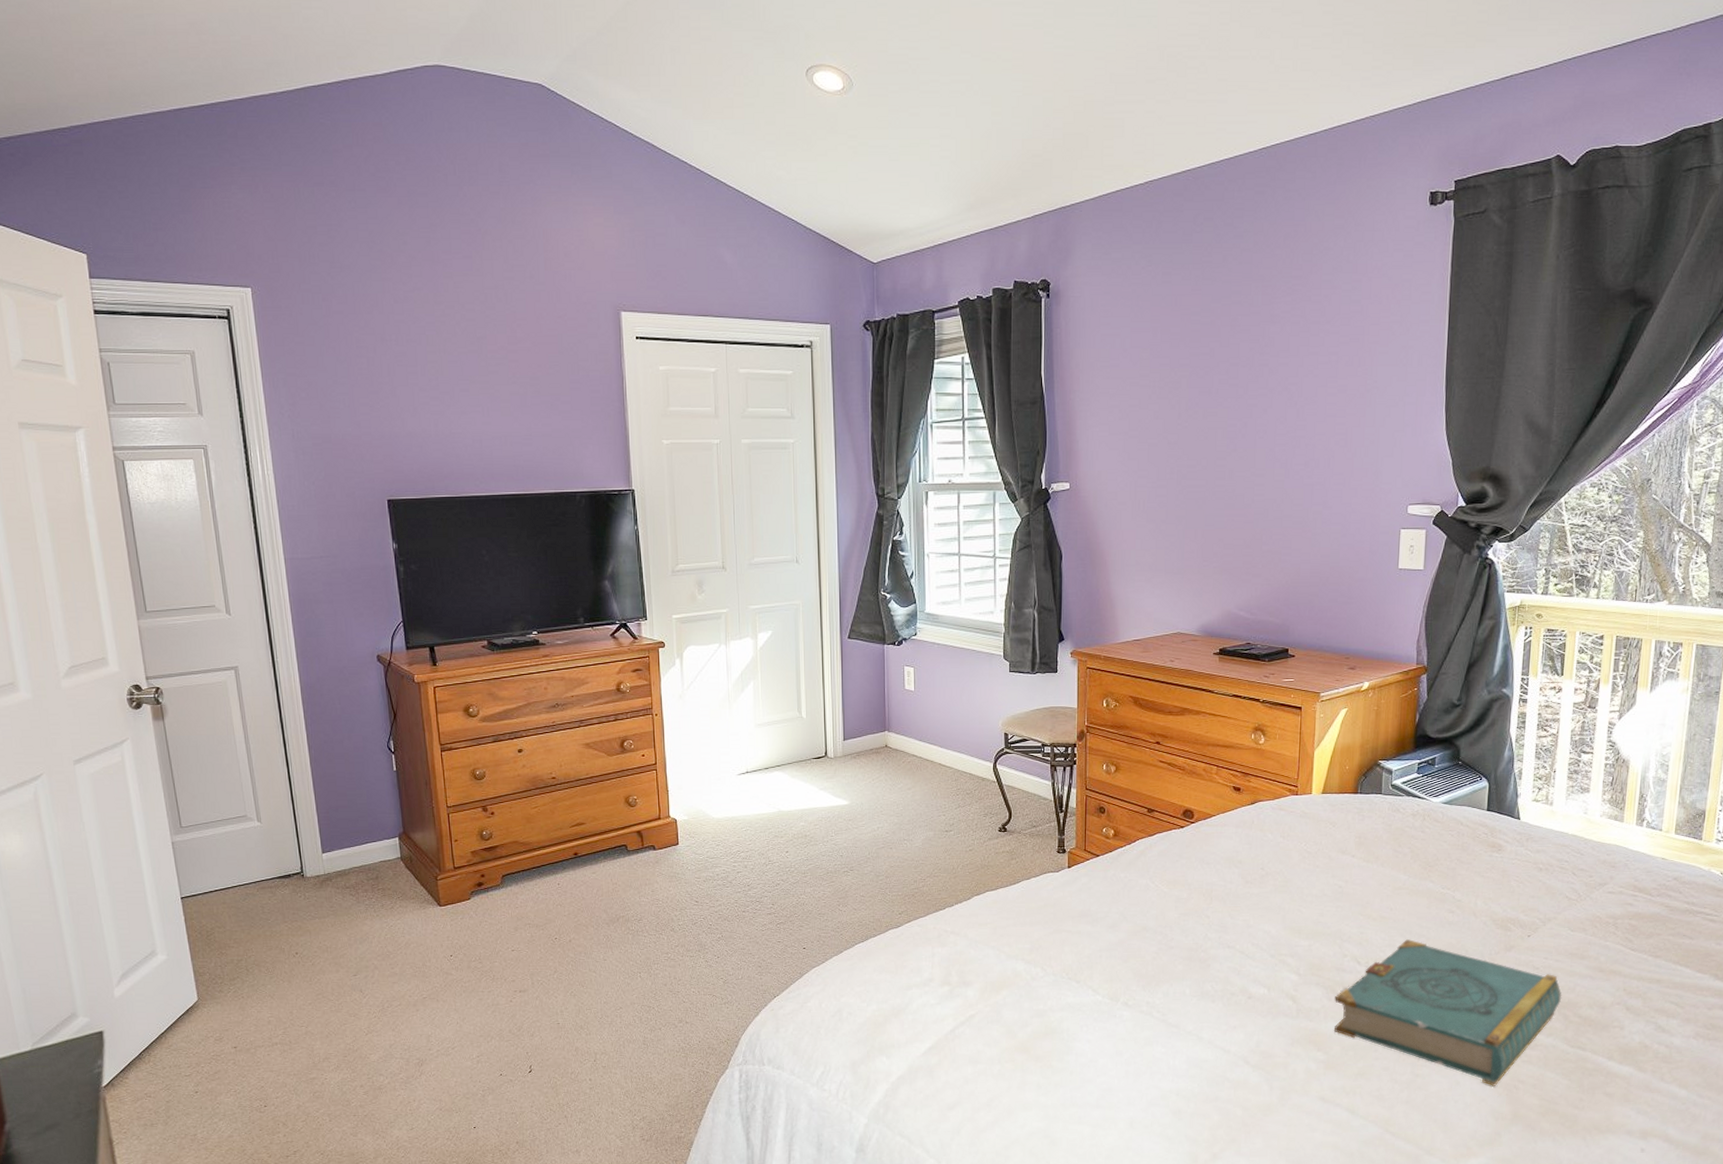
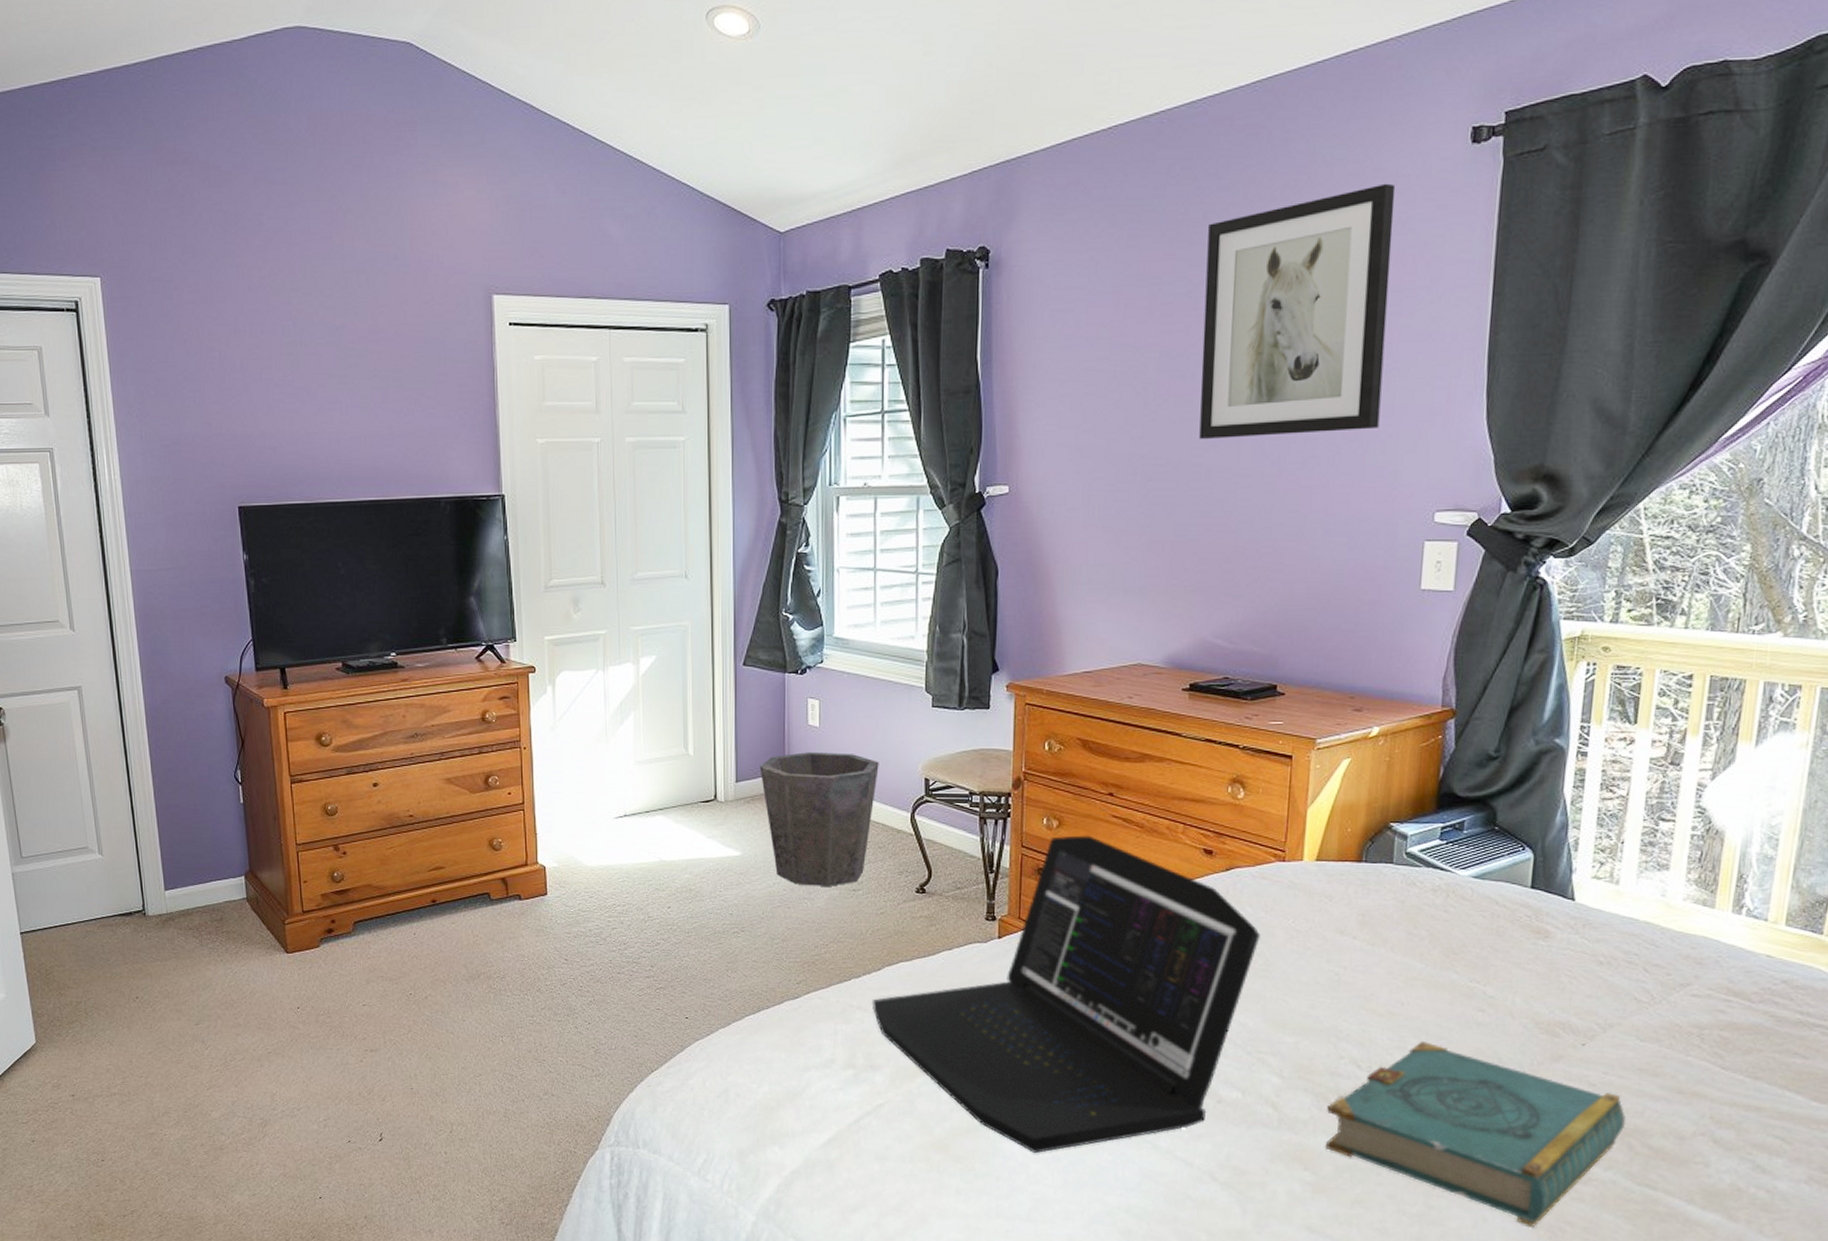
waste bin: none [864,713,966,829] -> present [759,752,879,886]
laptop: none [963,778,1279,1049] -> present [871,835,1260,1153]
wall art: none [1223,236,1373,444] -> present [1199,183,1396,439]

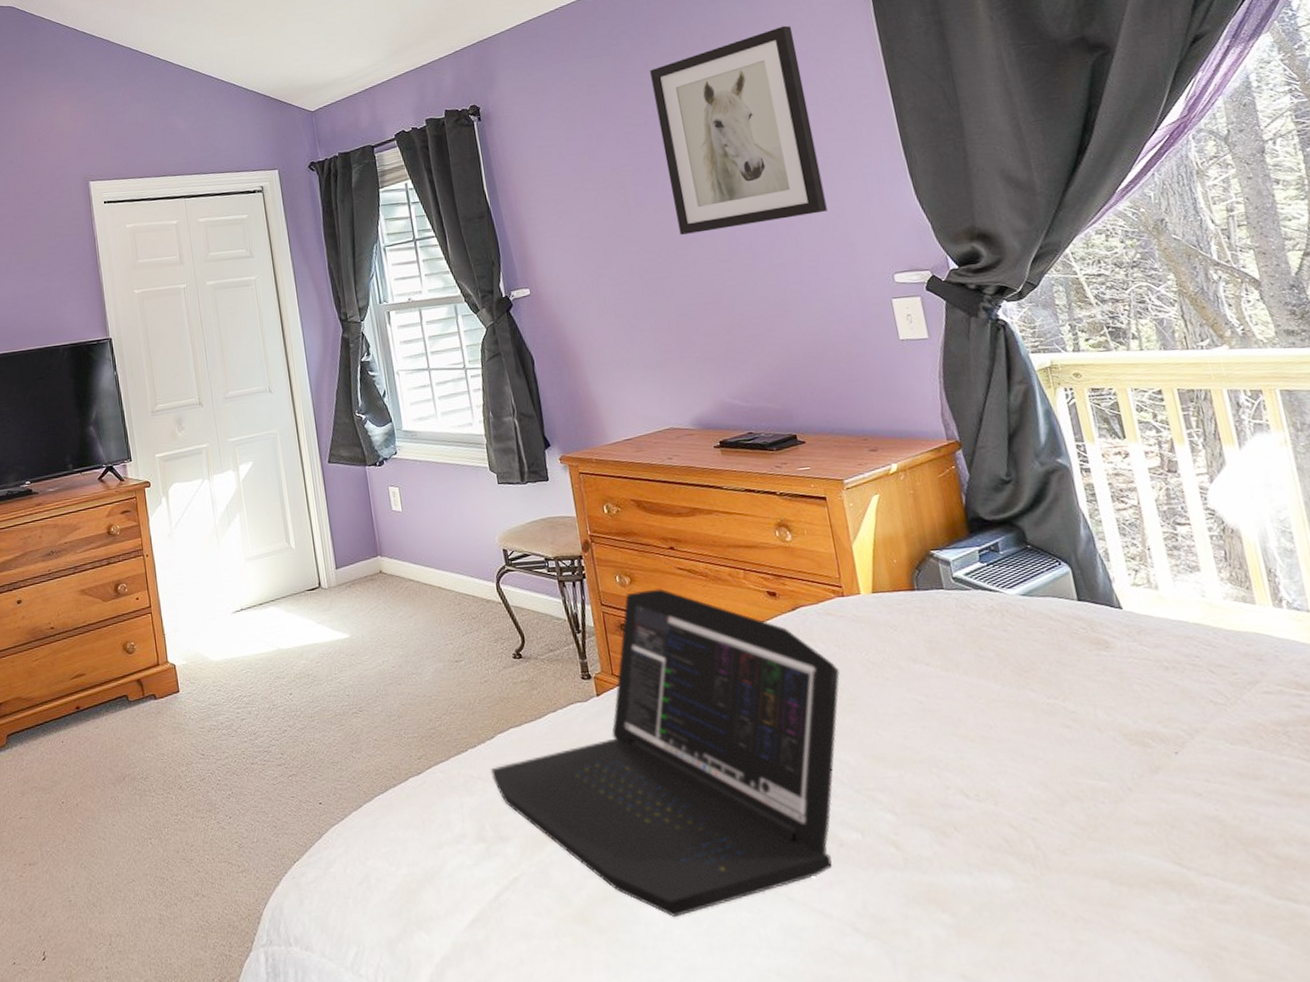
waste bin: present [759,752,879,886] -> none [355,533,463,661]
book: present [1326,1041,1627,1227] -> none [947,764,1245,955]

